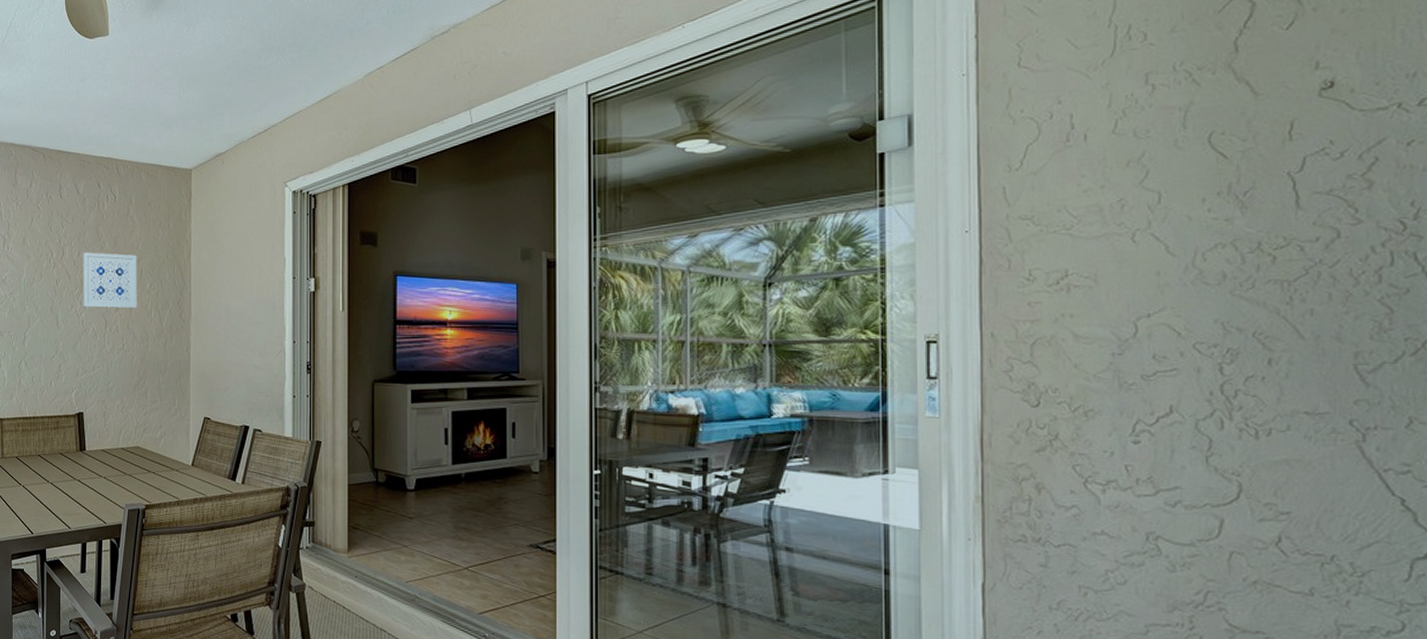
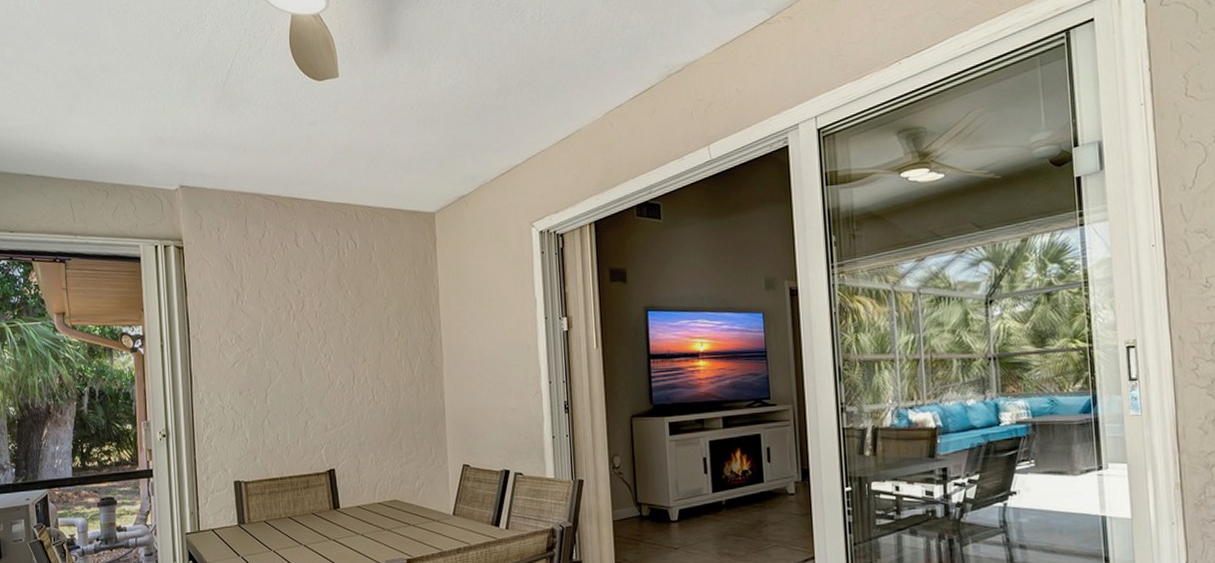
wall art: present [83,252,137,309] -> none [325,302,386,360]

